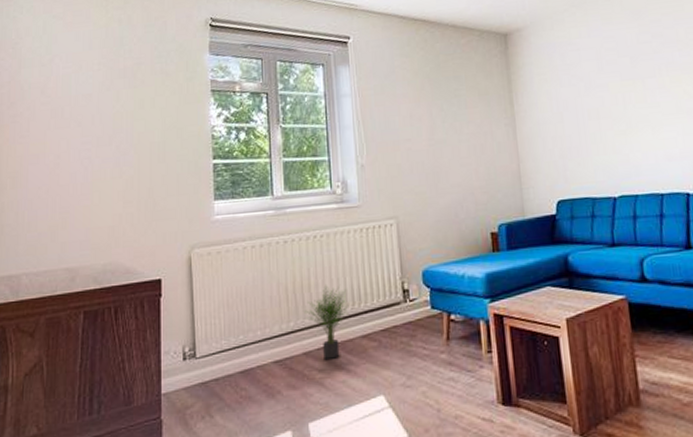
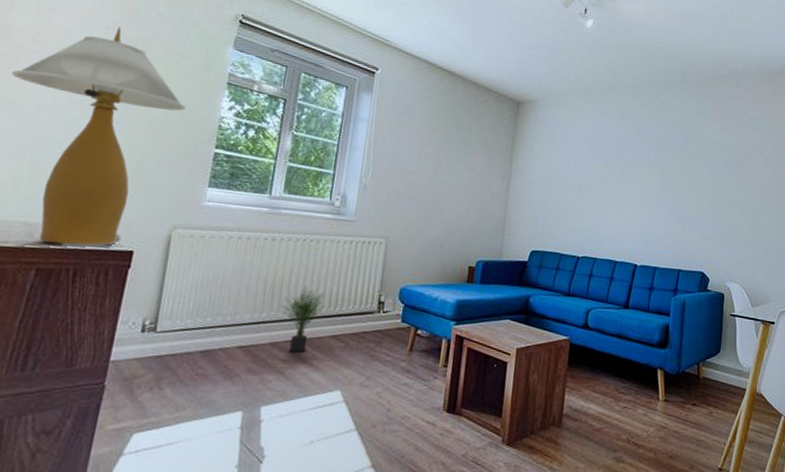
table lamp: none [31,60,179,285] -> present [11,26,186,246]

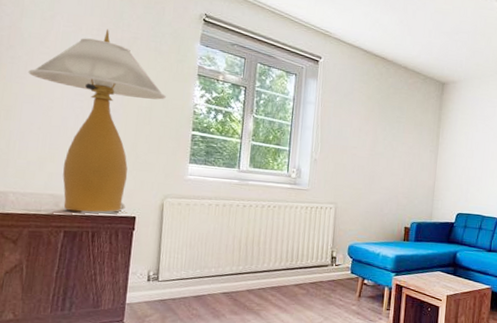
potted plant: present [279,285,324,352] -> none [252,243,287,298]

